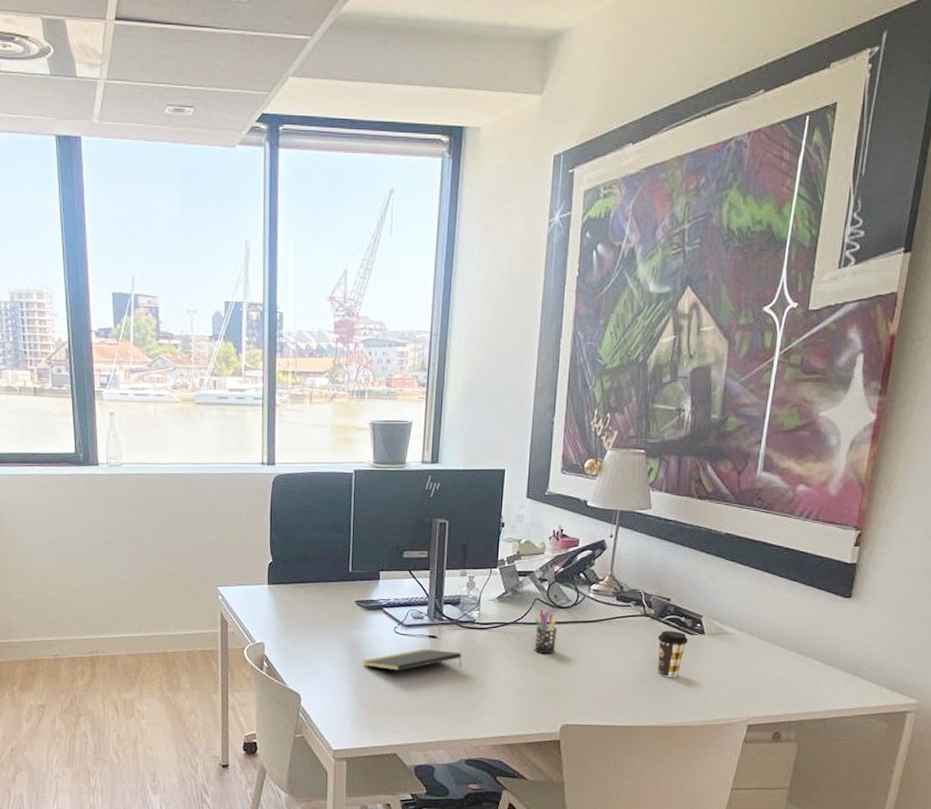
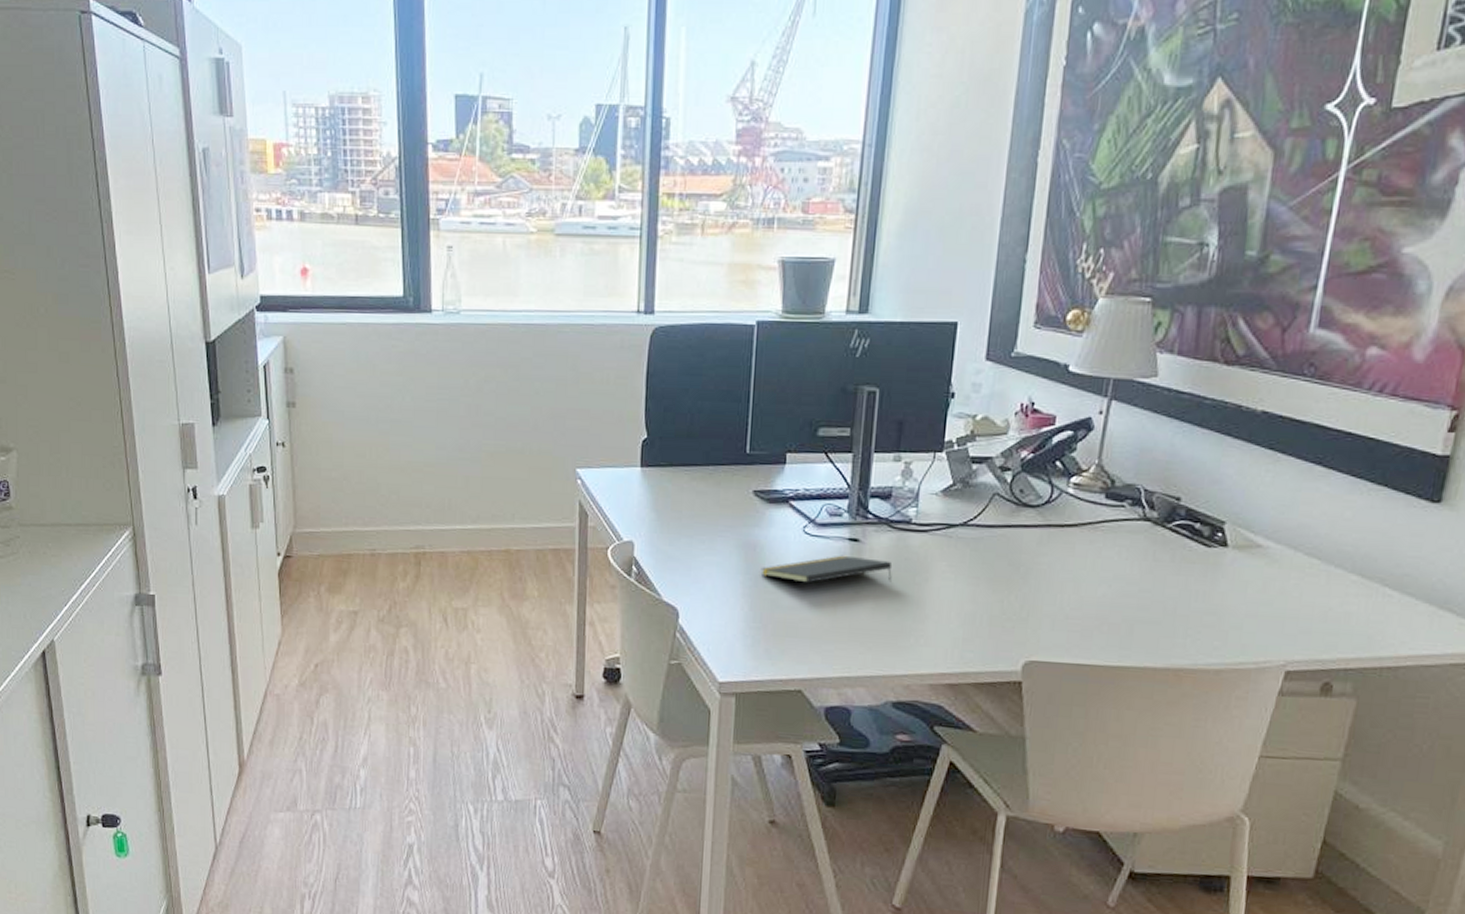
pen holder: present [534,609,558,655] -> none [990,508,1023,568]
coffee cup: present [657,631,688,677] -> none [1159,540,1204,604]

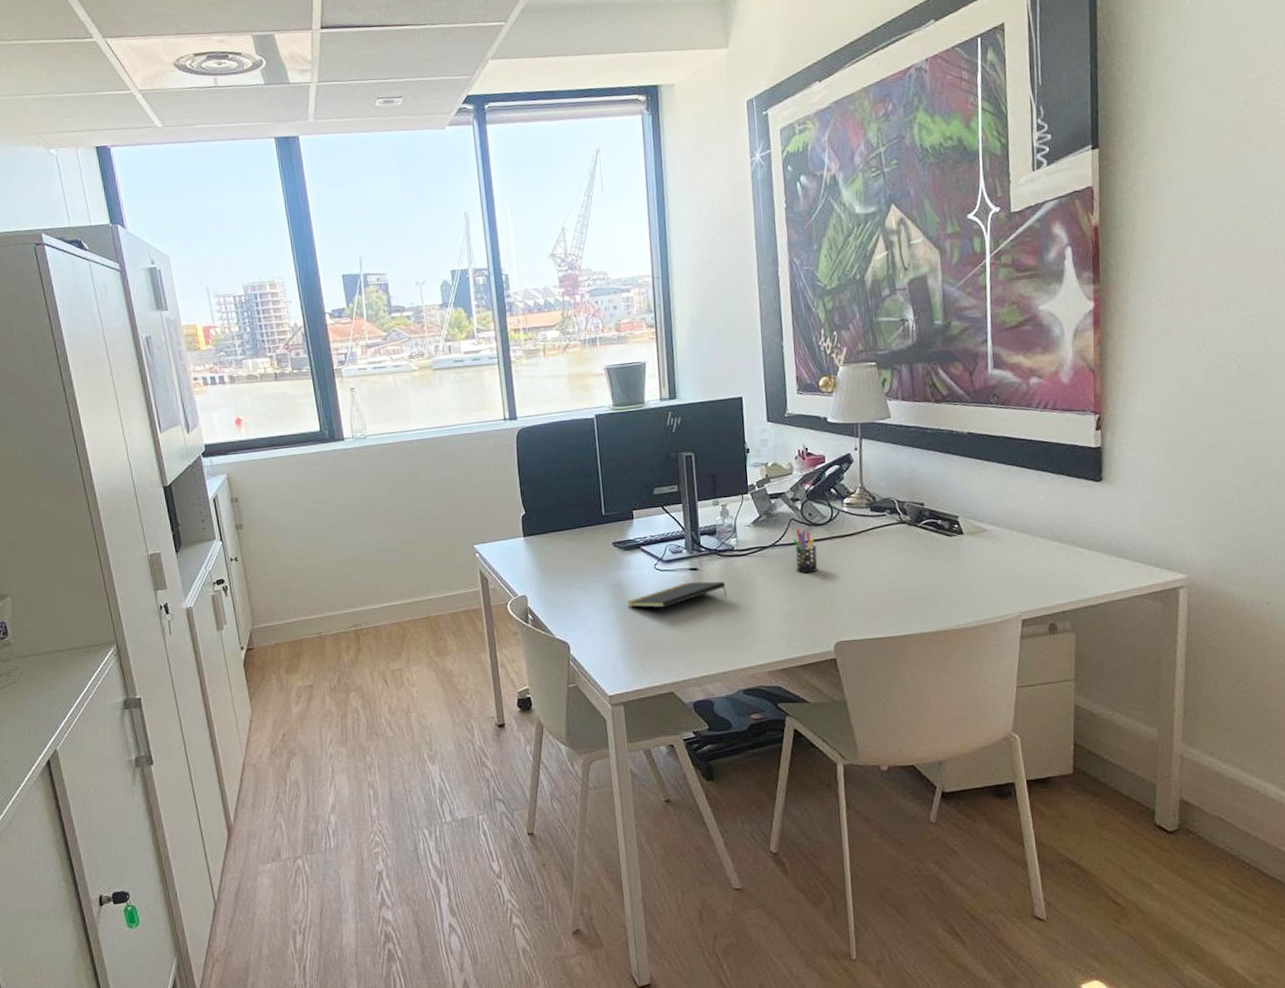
pen holder: none [990,508,1023,568] -> present [793,529,818,574]

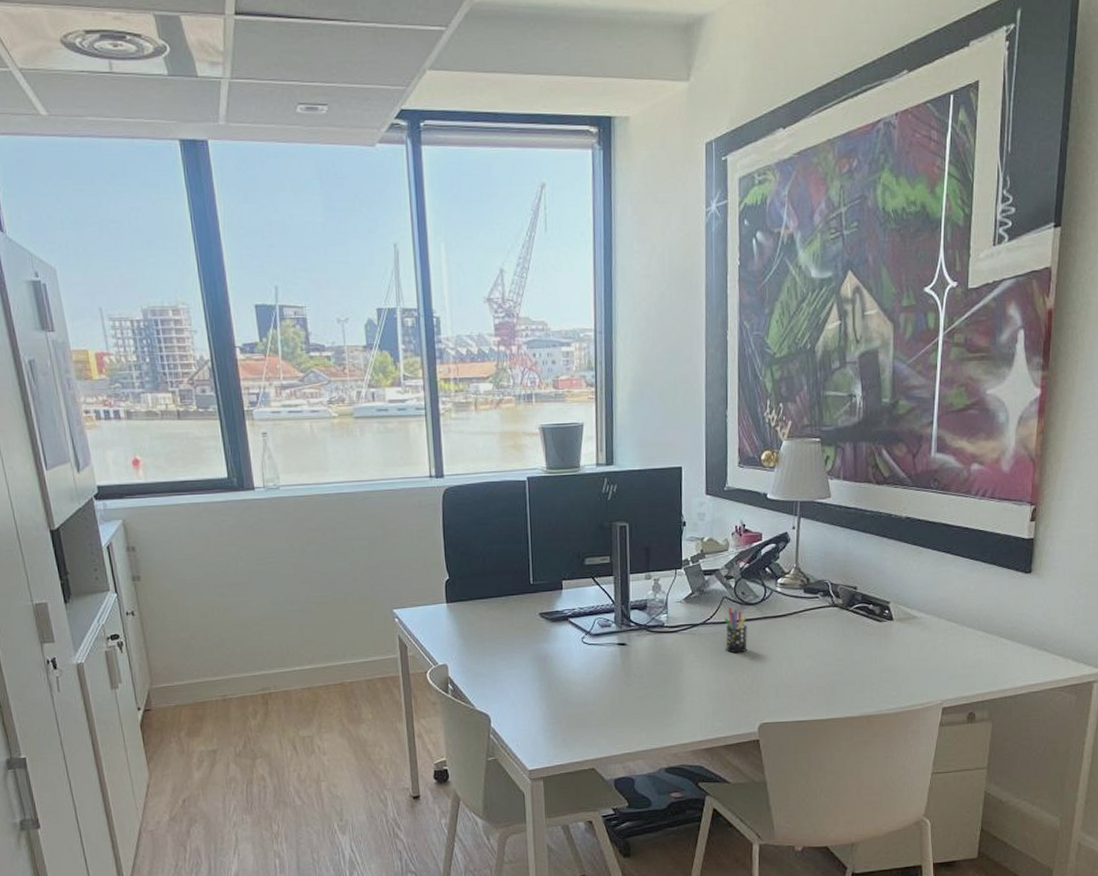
notepad: present [627,581,727,608] -> none [552,657,654,683]

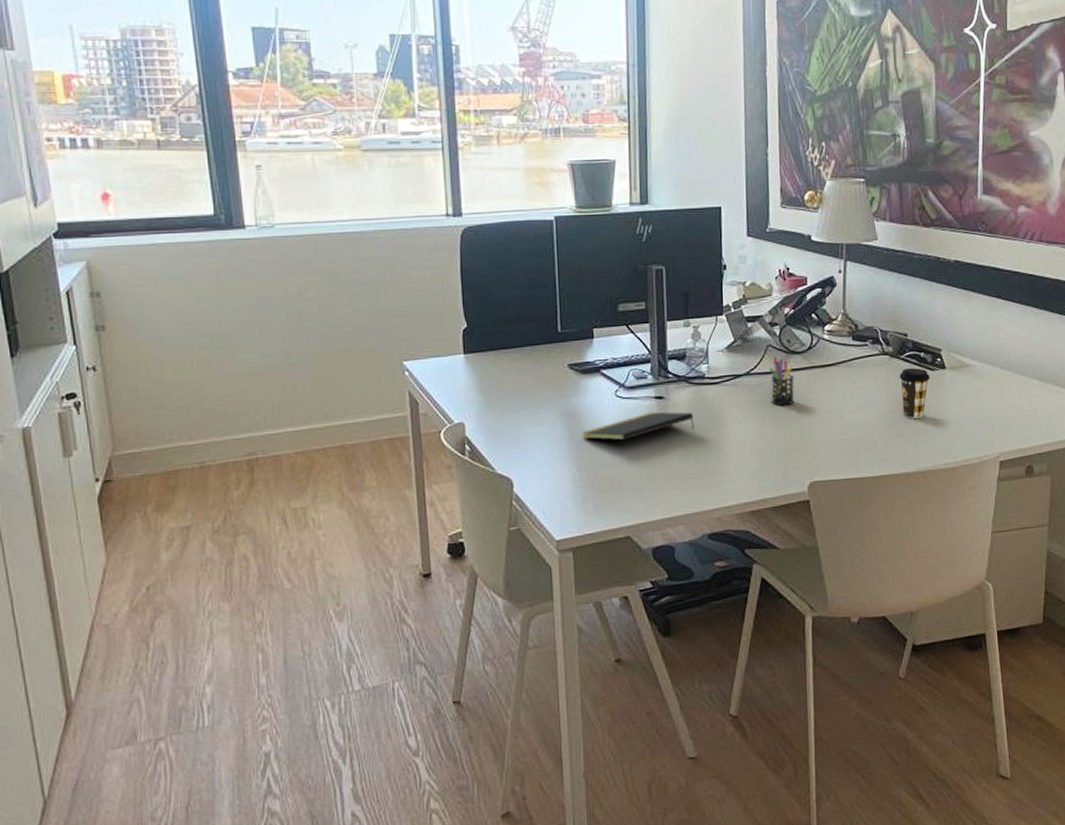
notepad: none [552,657,654,683] -> present [582,412,695,441]
coffee cup: none [847,619,877,667] -> present [899,368,930,419]

